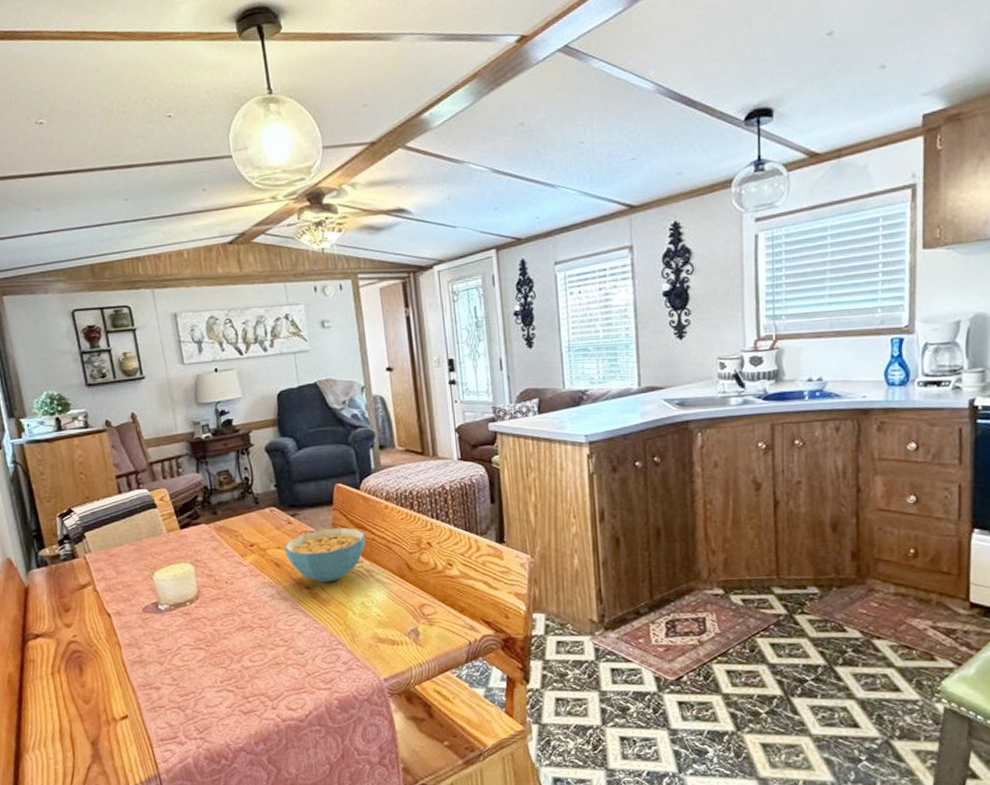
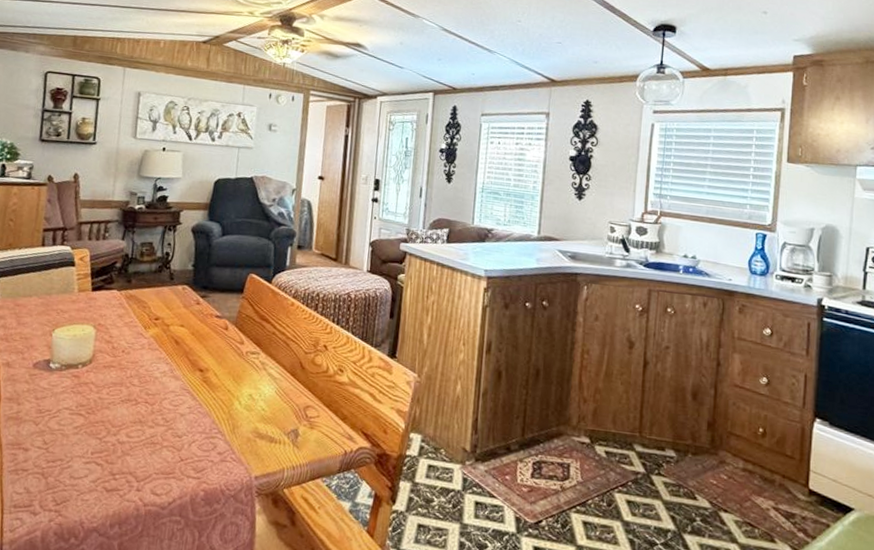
cereal bowl: present [284,527,366,583] -> none [187,315,268,369]

